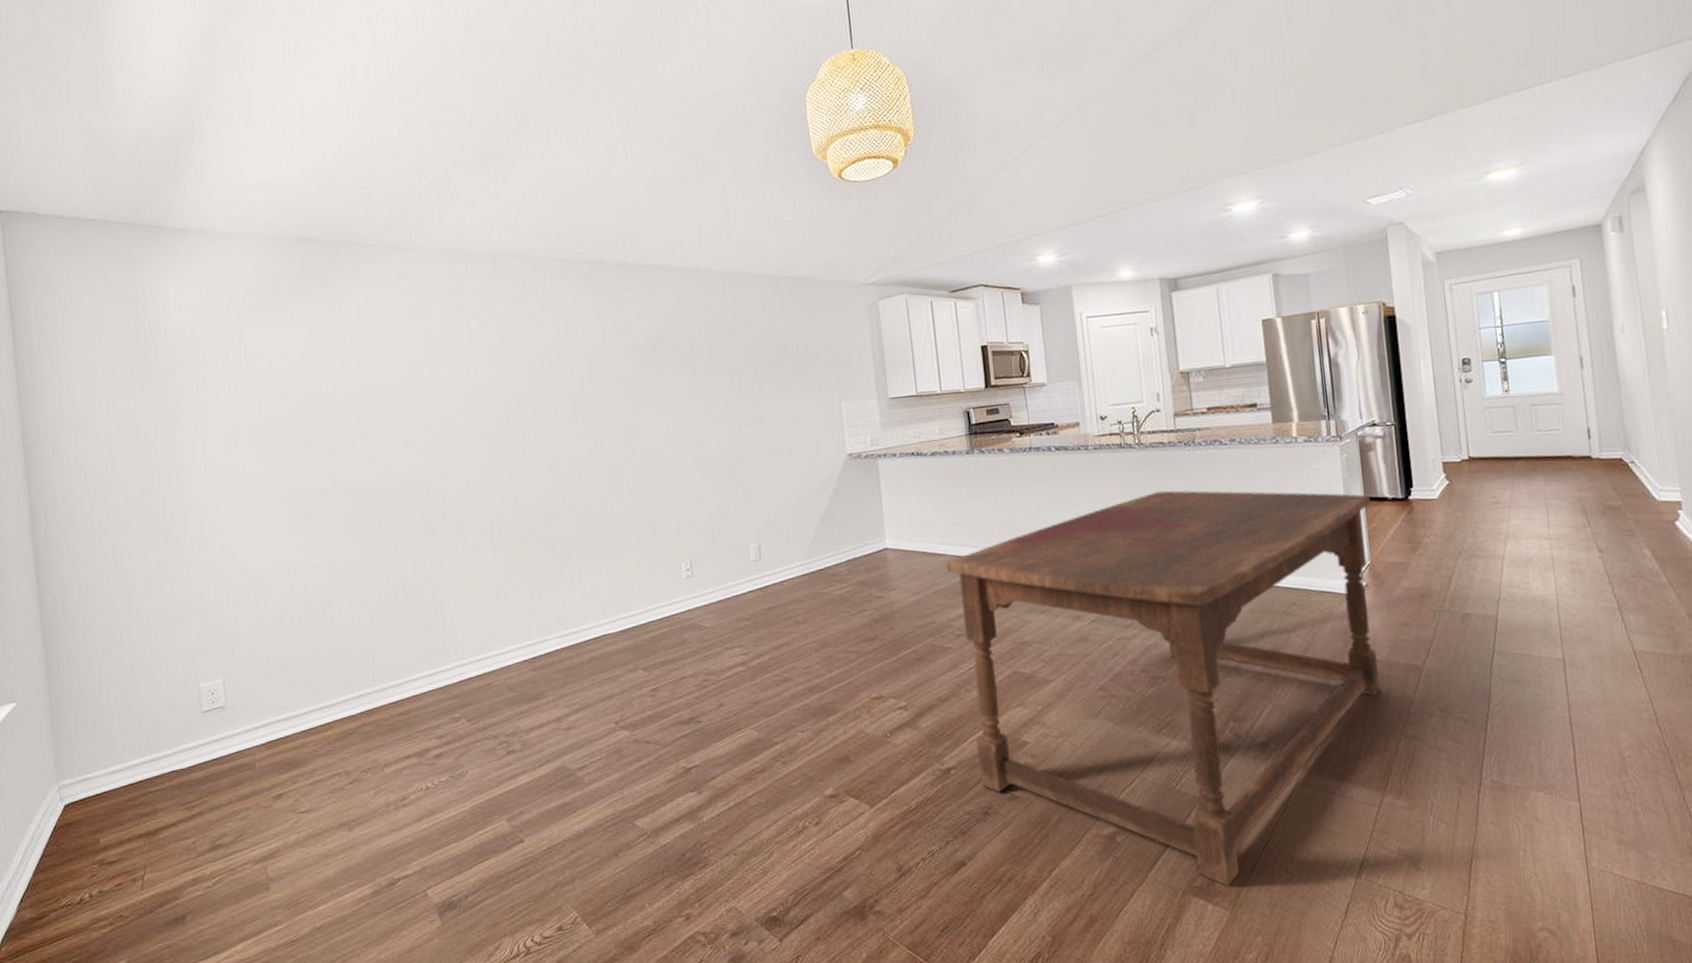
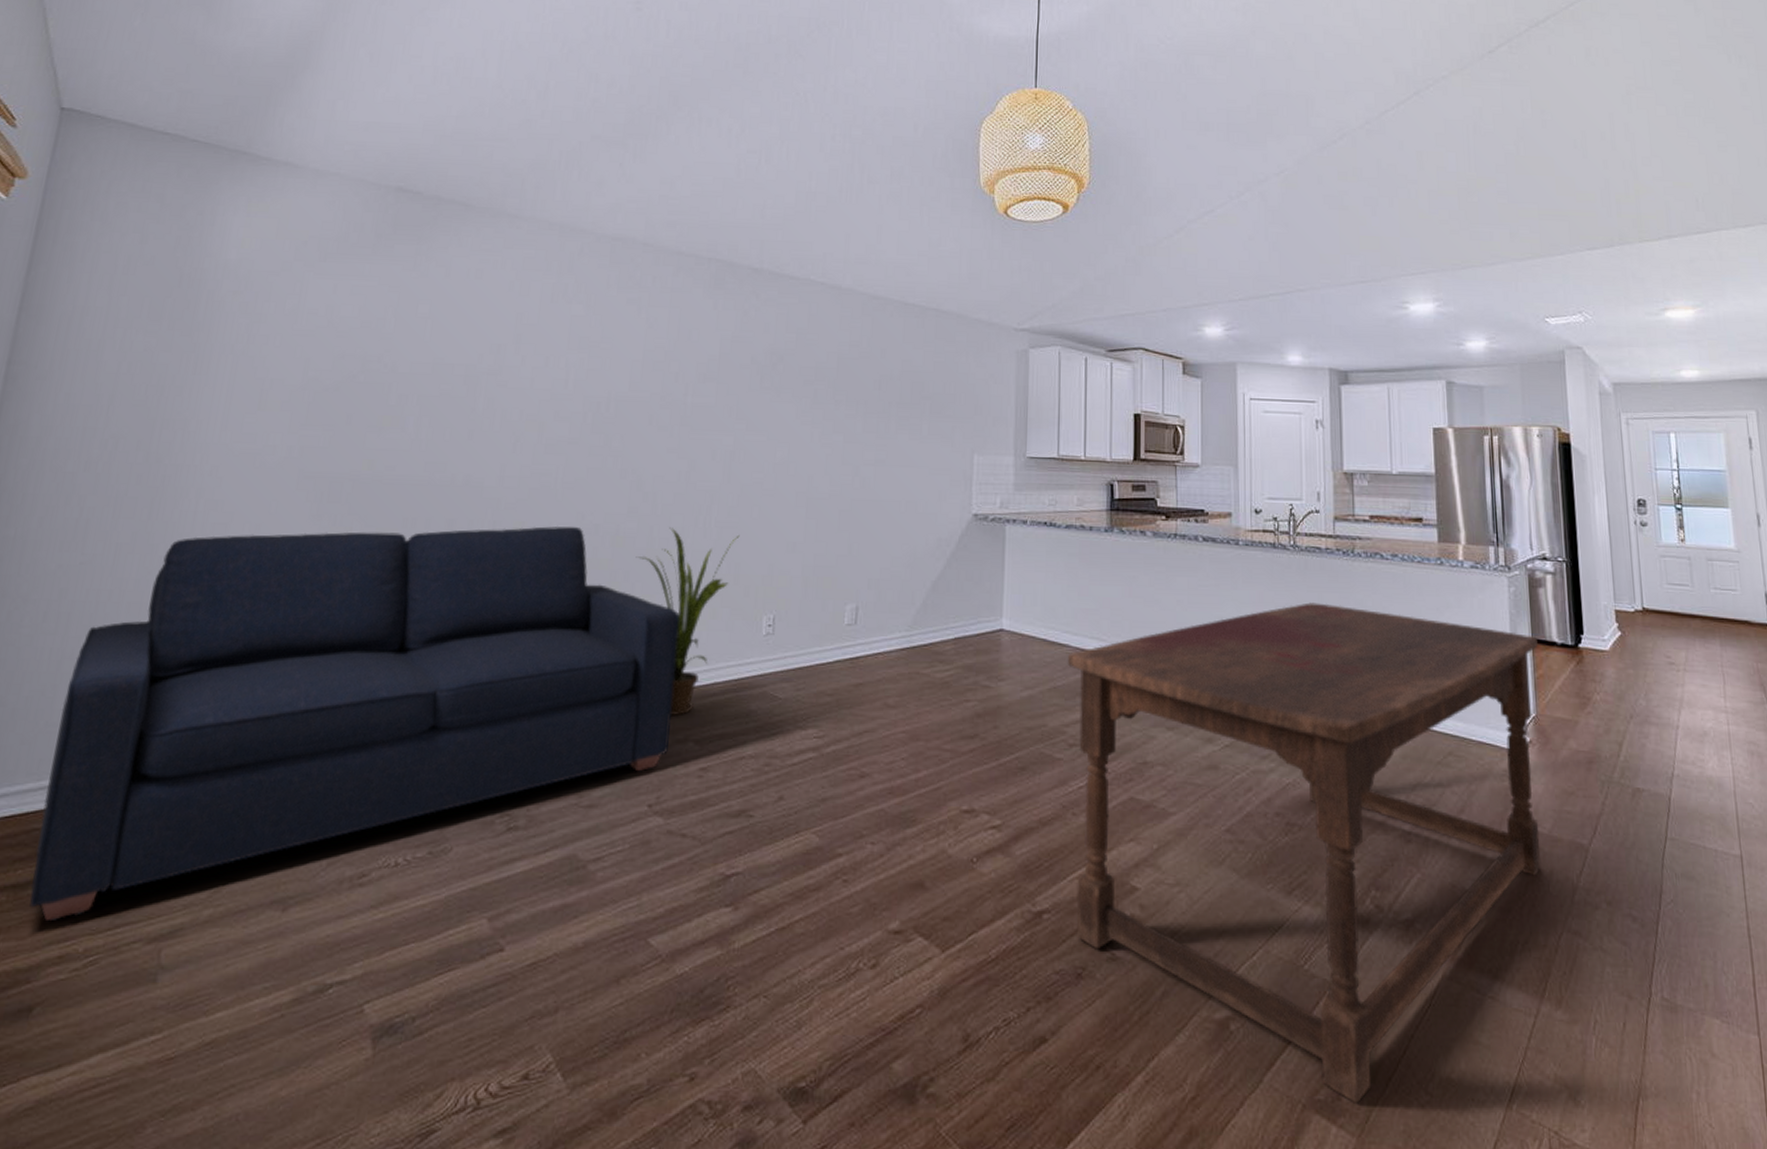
sofa: none [143,509,623,856] -> present [29,526,680,922]
house plant: none [566,498,650,651] -> present [635,528,740,715]

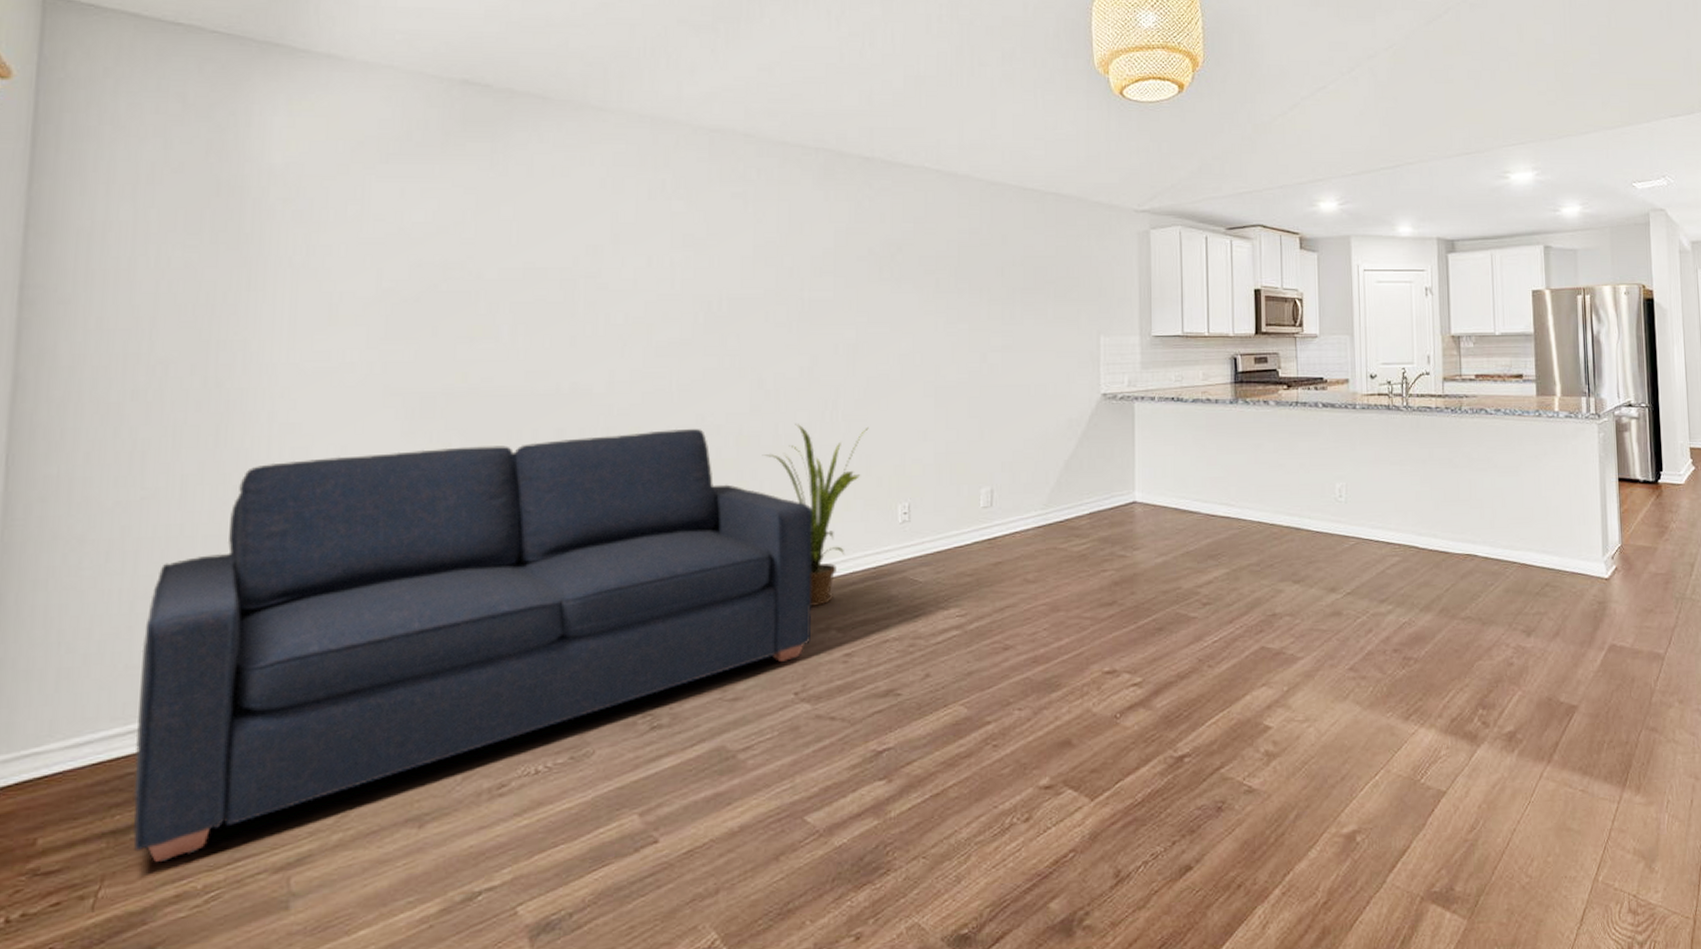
dining table: present [1067,602,1541,1104] -> none [1198,458,1625,891]

